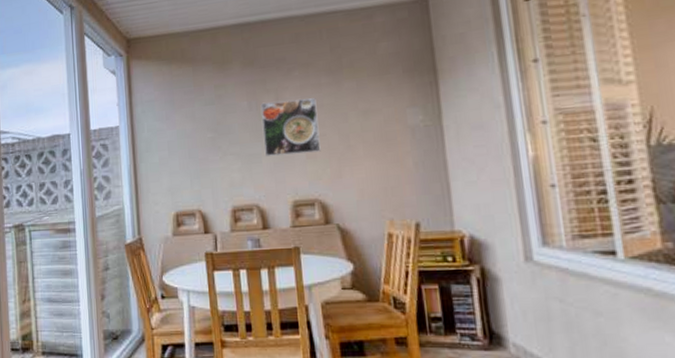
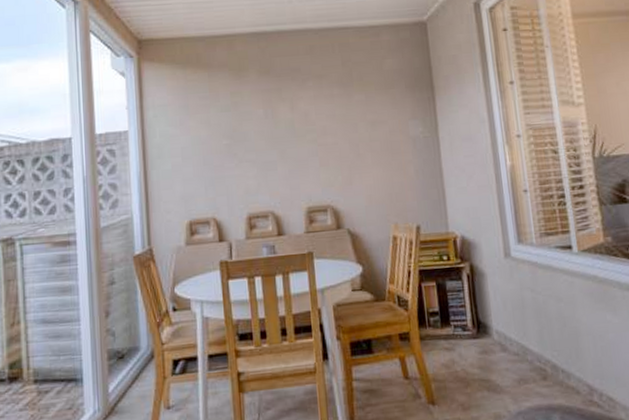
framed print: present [260,98,321,156] -> none [276,108,333,164]

